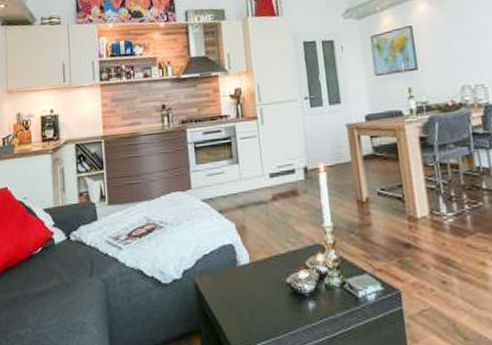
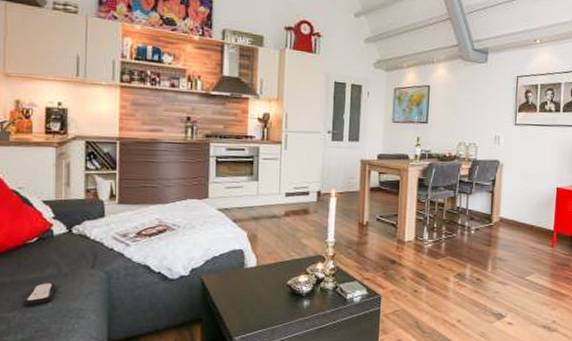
remote control: none [33,295,60,321] -> present [23,283,56,306]

